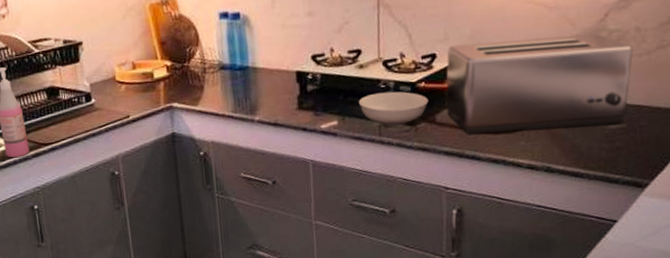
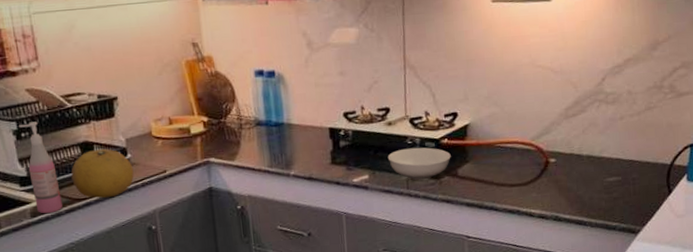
fruit: none [37,94,98,143] -> present [71,149,134,198]
toaster: present [446,34,633,134] -> none [466,96,626,187]

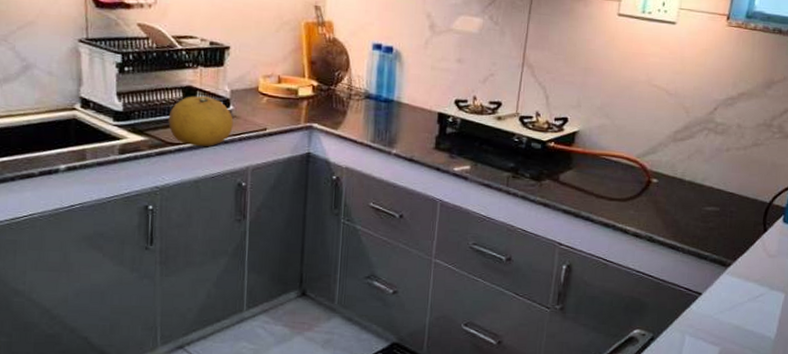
soap dispenser: present [19,121,63,214] -> none [124,57,154,153]
bowl: present [387,147,451,181] -> none [492,145,555,180]

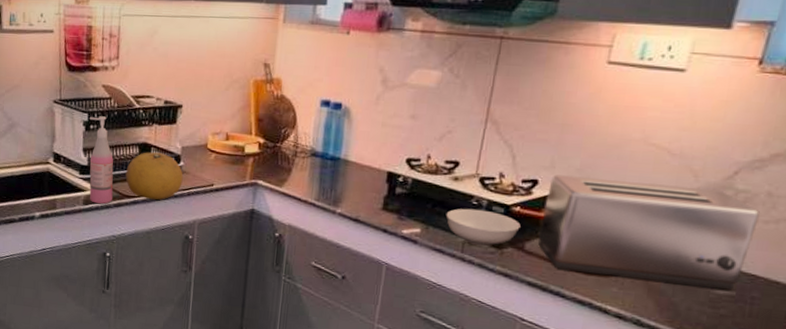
soap dispenser: none [124,57,154,153] -> present [89,116,114,204]
bowl: none [492,145,555,180] -> present [446,208,521,247]
toaster: none [570,113,733,207] -> present [538,175,760,290]

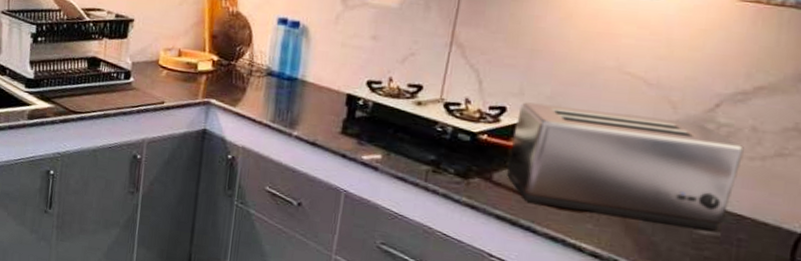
soap dispenser: present [89,116,114,204] -> none [34,28,61,120]
fruit: present [125,152,183,200] -> none [72,66,133,117]
bowl: present [446,208,521,247] -> none [408,134,488,176]

